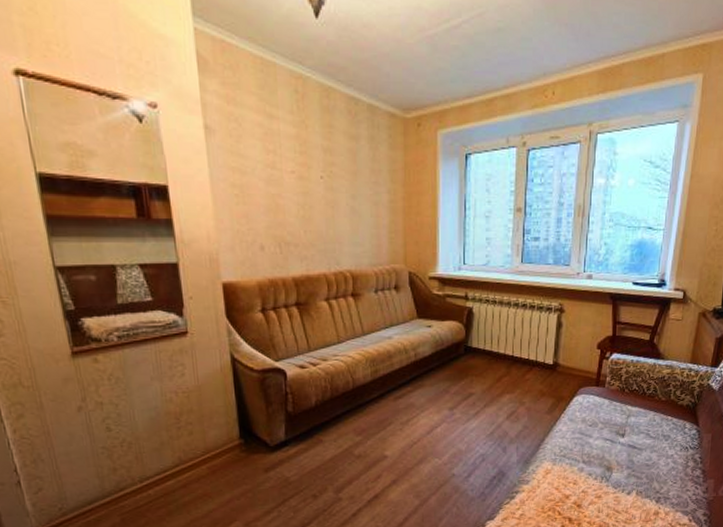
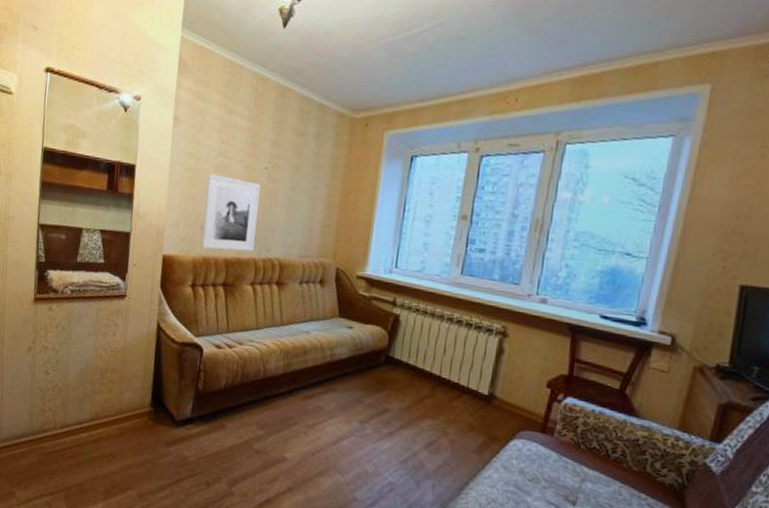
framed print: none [257,189,323,270] -> present [201,174,260,252]

